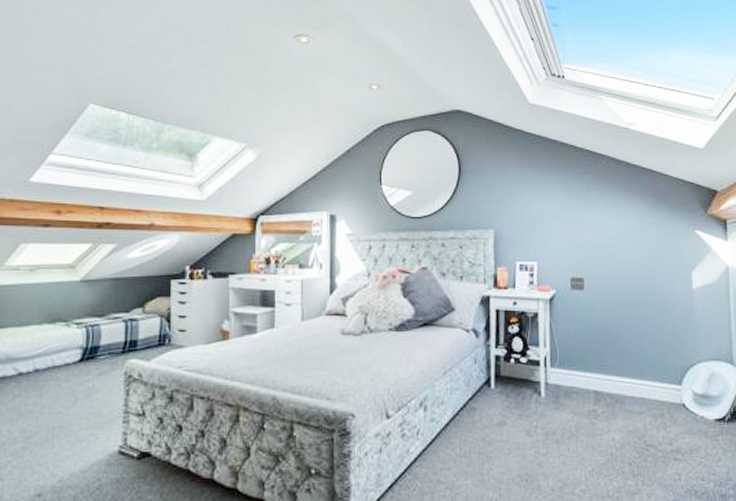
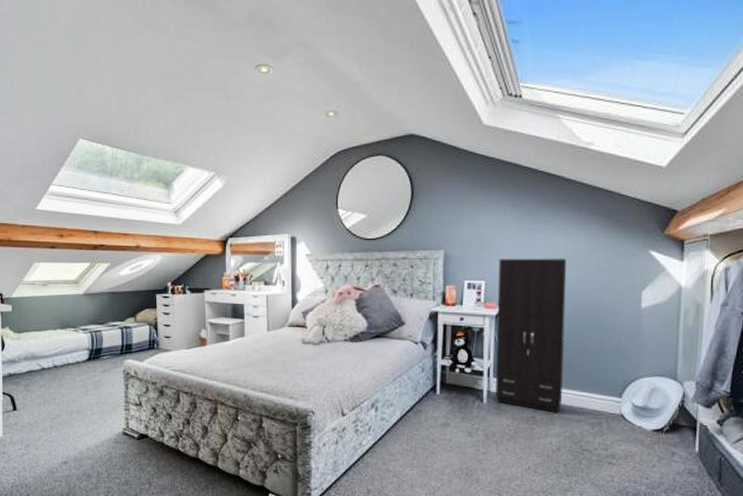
cabinet: none [550,238,622,405] -> present [495,258,567,413]

